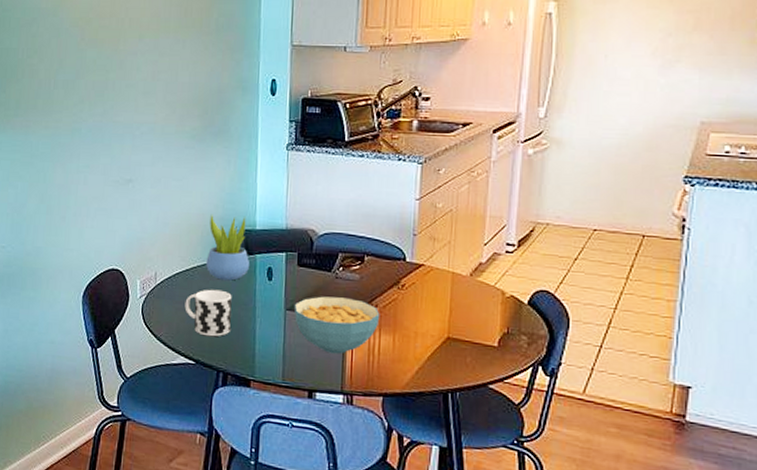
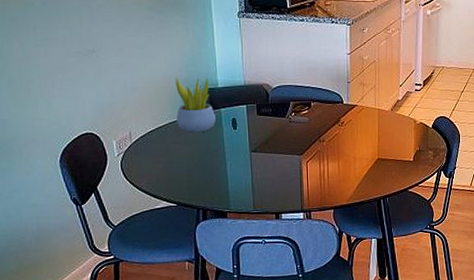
cup: present [185,289,232,337] -> none [161,141,206,182]
cereal bowl: present [294,296,380,354] -> none [257,137,327,182]

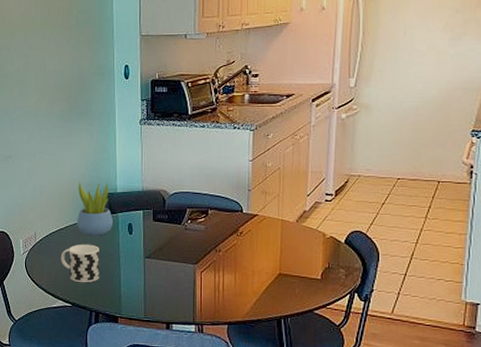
cup: none [161,141,206,182] -> present [61,244,101,283]

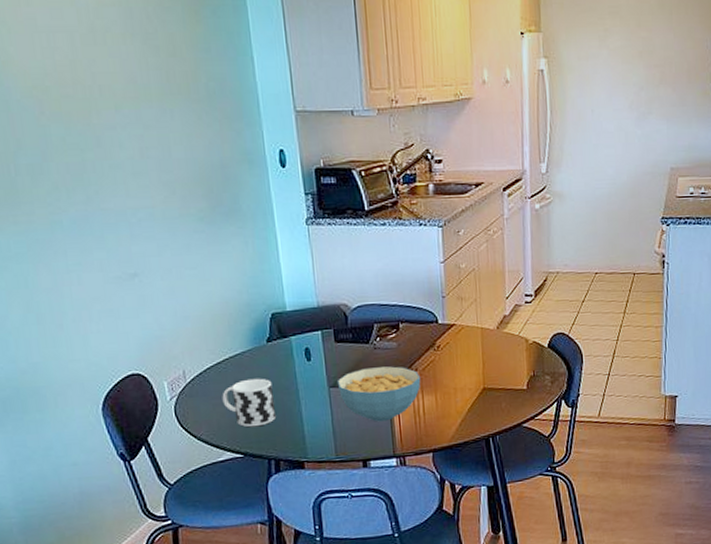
succulent plant: present [77,181,114,236] -> none [235,298,286,368]
cereal bowl: none [151,245,223,292] -> present [337,366,421,422]

